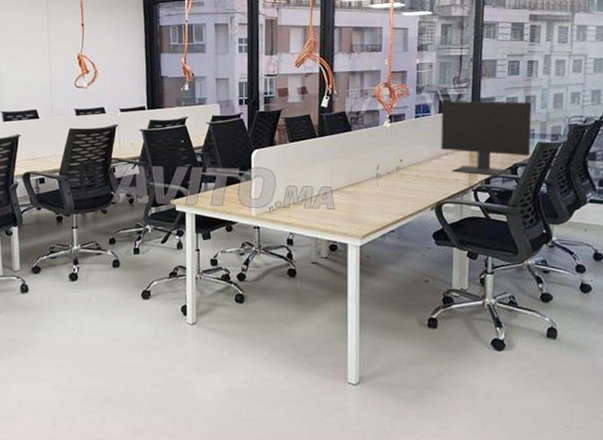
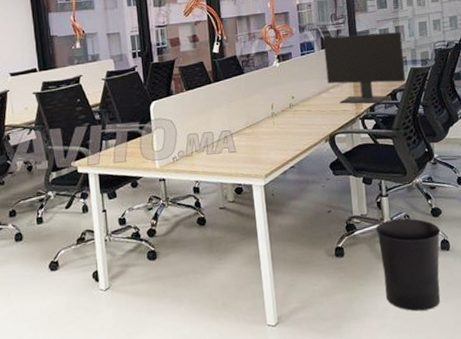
waste bin: none [475,298,549,396] -> present [375,218,441,312]

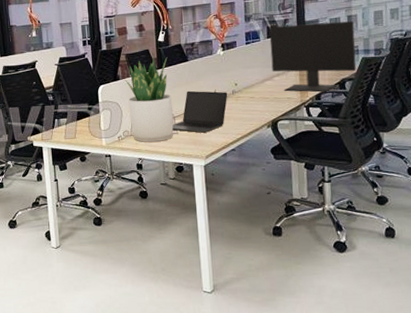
planter: none [179,68,231,163] -> present [125,56,174,142]
laptop: none [230,105,286,150] -> present [172,90,228,133]
waste bin: present [375,218,441,312] -> none [316,204,386,293]

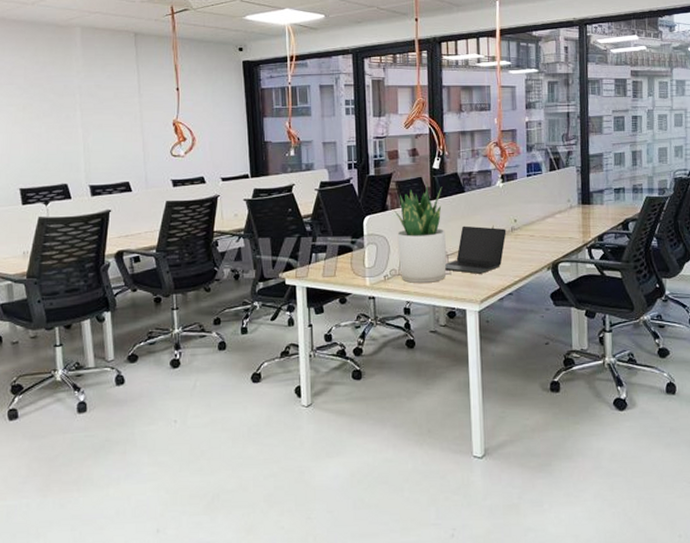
computer monitor: present [269,21,357,92] -> none [551,157,640,233]

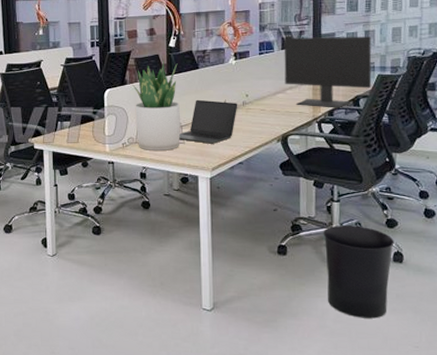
computer monitor: none [551,157,640,233] -> present [283,37,372,108]
waste bin: none [596,357,667,456] -> present [323,225,394,319]

